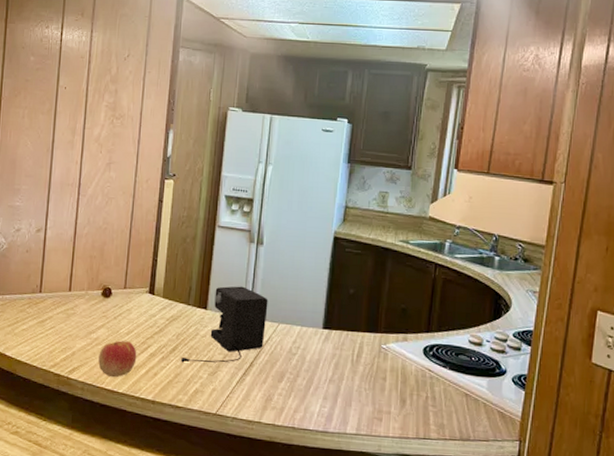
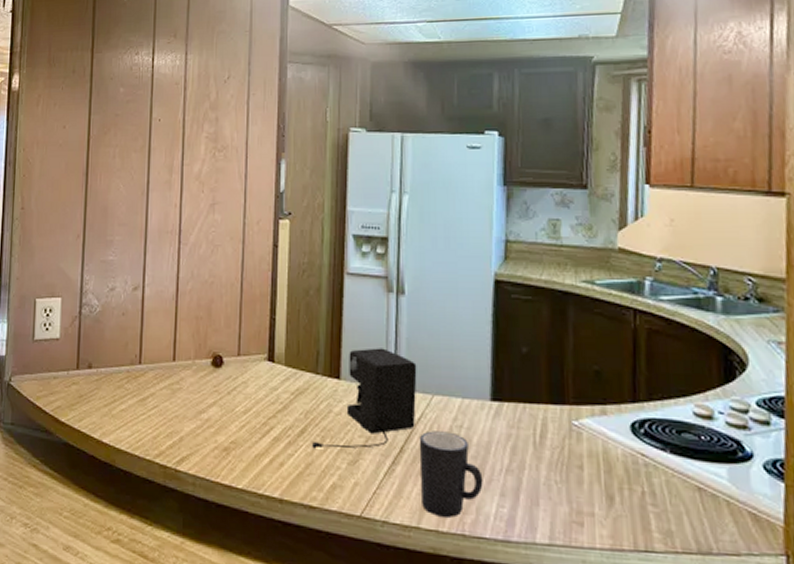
apple: present [98,340,137,378] -> none [211,421,258,469]
mug: none [264,350,312,415] -> present [419,431,483,518]

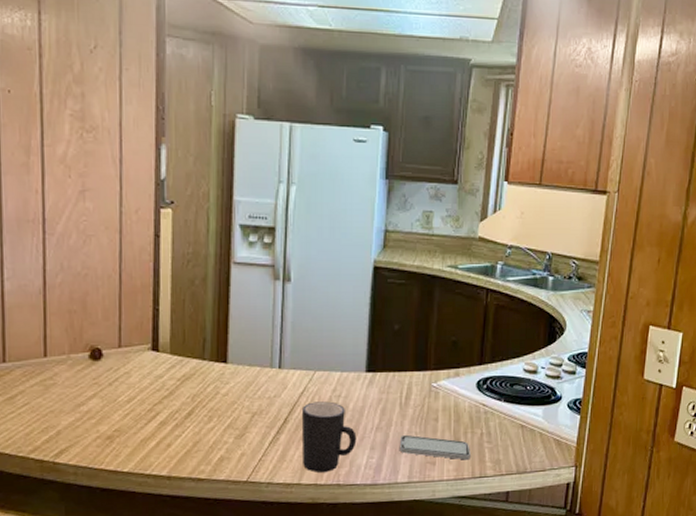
coffee maker: present [311,348,417,449] -> none [198,332,301,428]
smartphone: none [535,482,630,526] -> present [399,434,470,460]

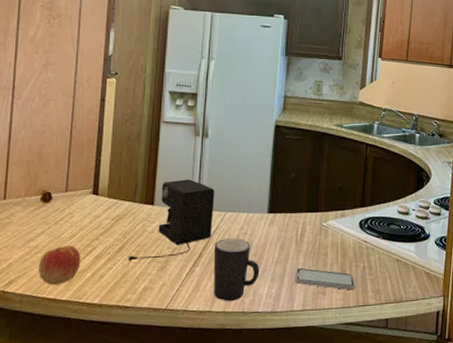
apple: none [93,410,143,456] -> present [38,245,81,286]
coffee maker: none [198,332,301,428] -> present [127,179,215,261]

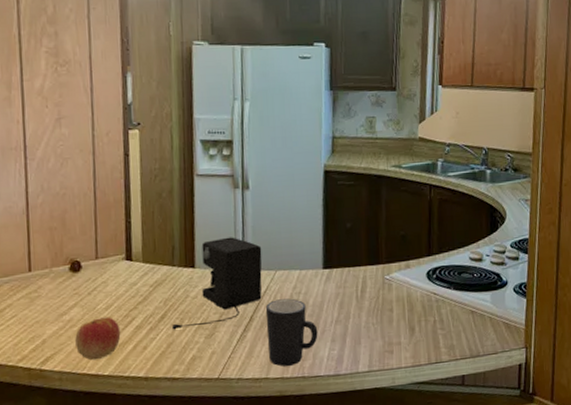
smartphone: present [295,267,355,290] -> none [358,326,426,347]

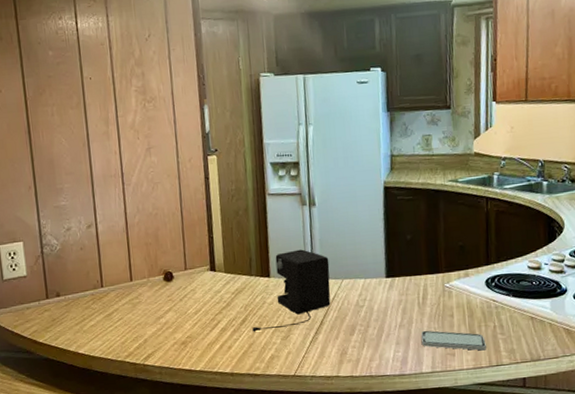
apple: present [75,317,121,361] -> none [171,320,209,358]
mug: present [265,298,318,367] -> none [334,304,384,366]
smartphone: none [358,326,426,347] -> present [421,330,486,351]

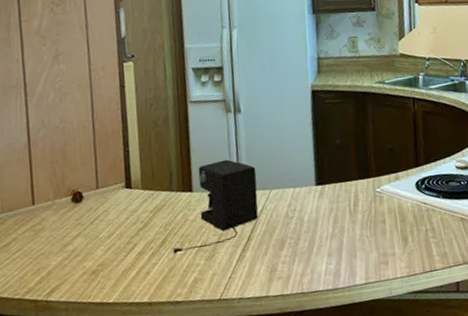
smartphone: present [421,330,486,351] -> none [353,238,419,257]

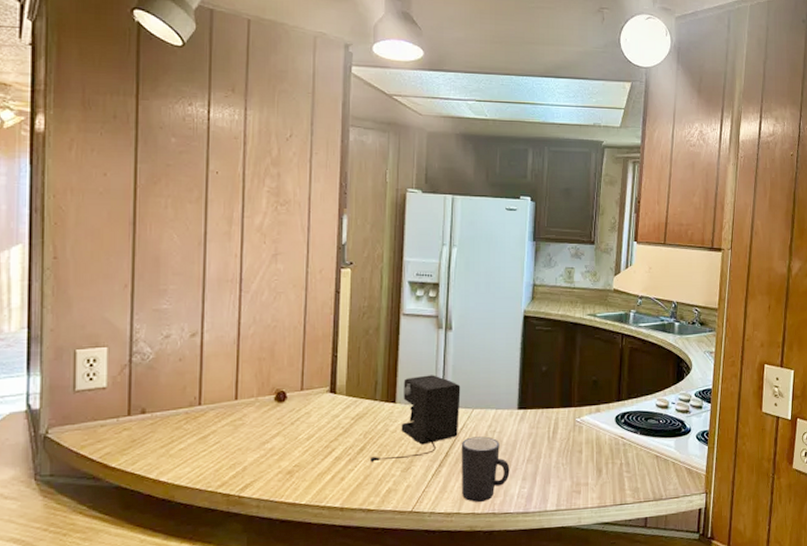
mug: none [262,216,315,284] -> present [461,436,510,502]

